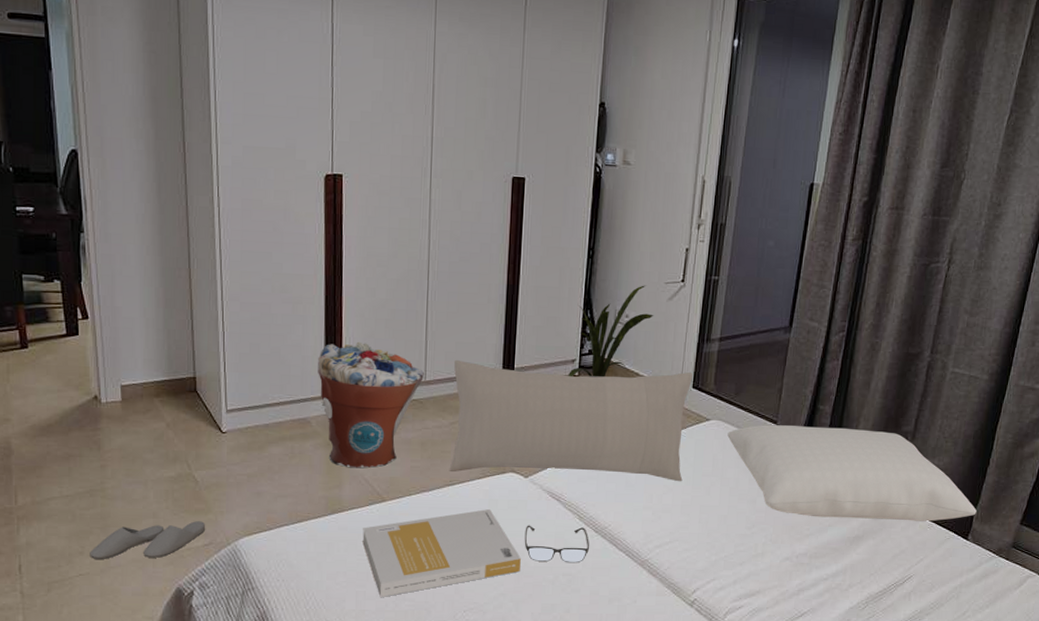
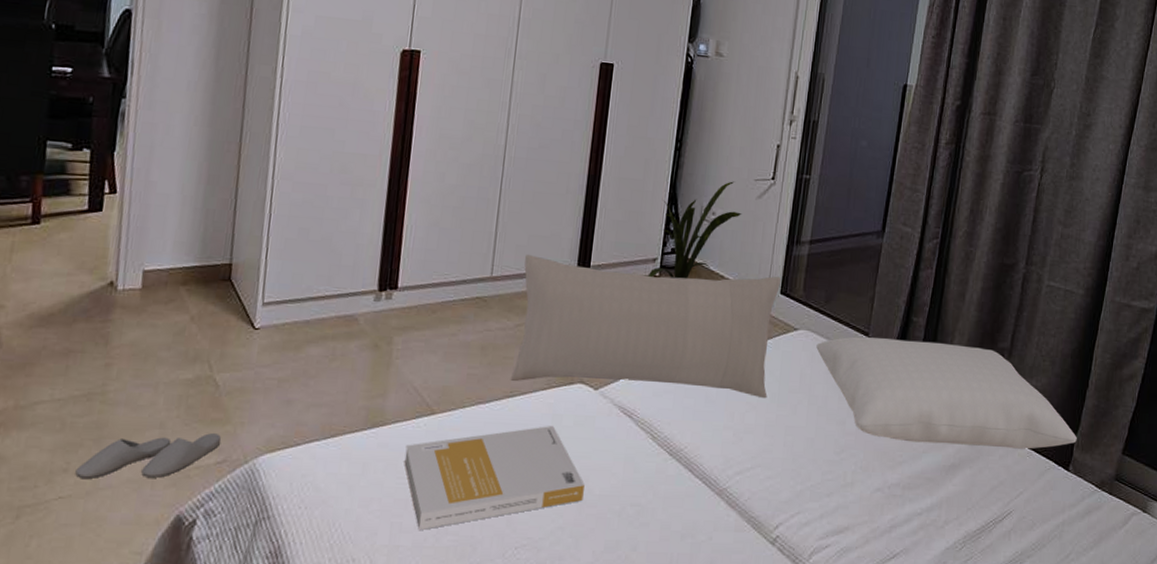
flower pot: present [318,341,424,469] -> none [372,230,491,375]
eyeglasses: present [524,525,590,563] -> none [589,445,663,492]

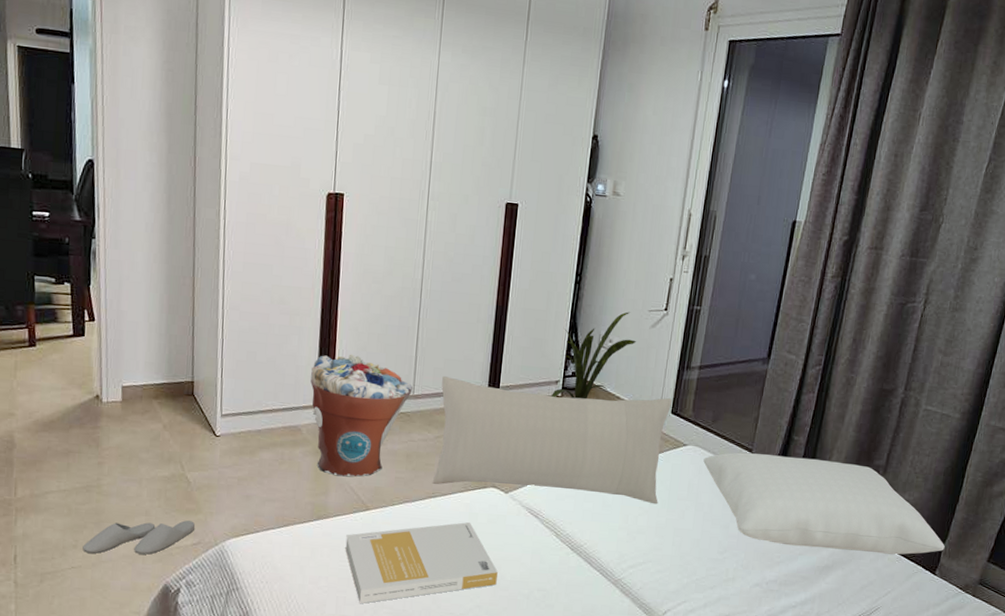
flower pot: none [372,230,491,375] -> present [310,354,413,477]

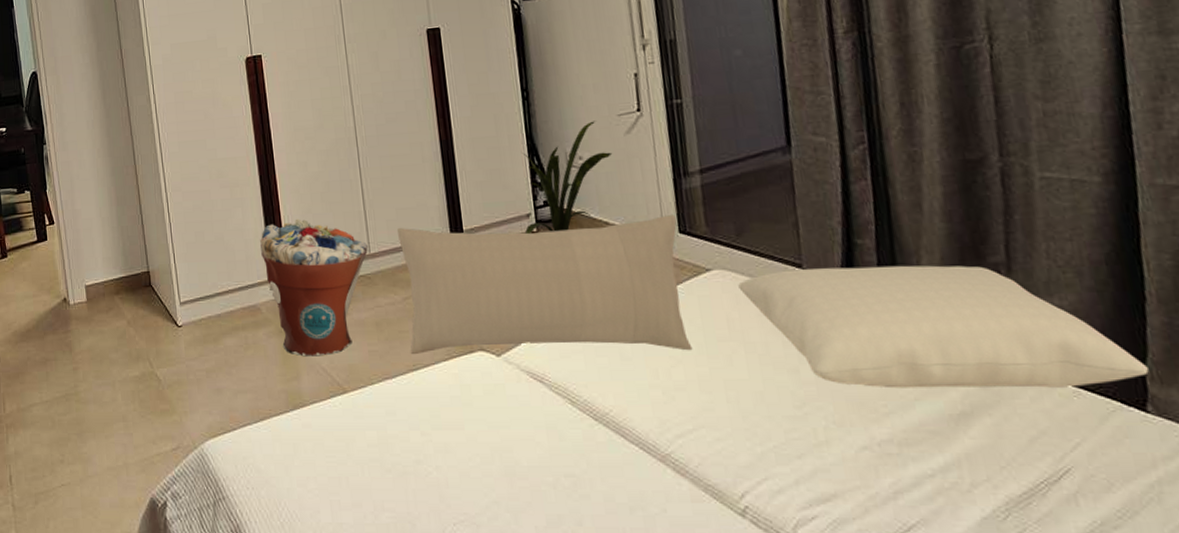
slippers: present [82,520,195,555] -> none [69,423,171,468]
book: present [345,522,498,604] -> none [328,397,512,508]

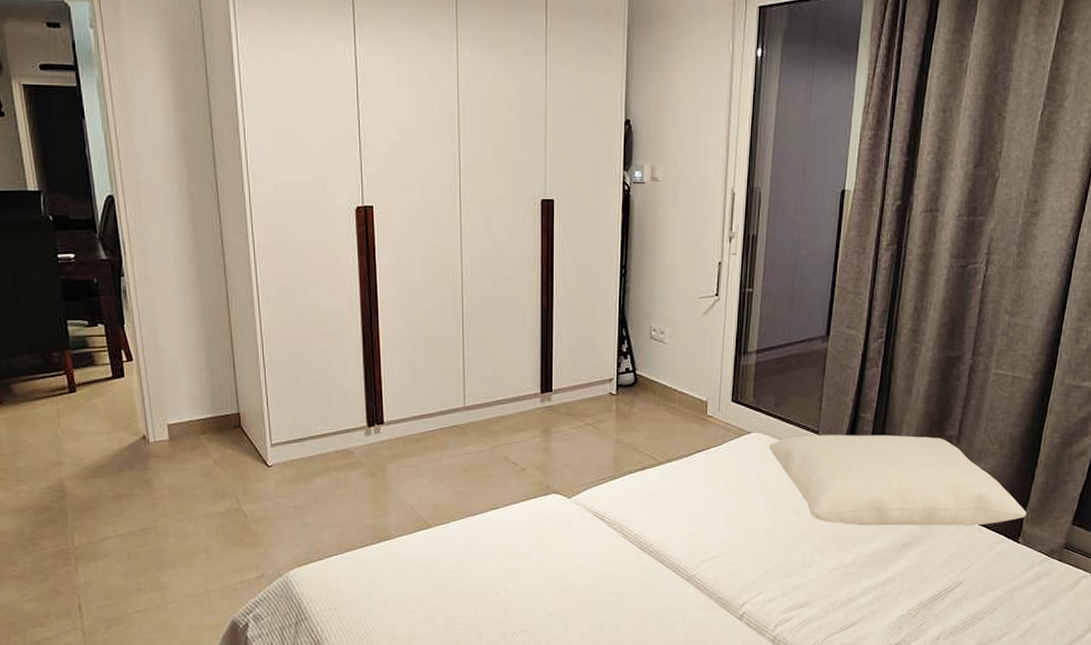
flower pot: present [260,218,368,357] -> none [358,370,463,496]
pillow: present [397,215,693,355] -> none [492,385,731,496]
house plant: present [522,120,613,235] -> none [607,301,690,397]

